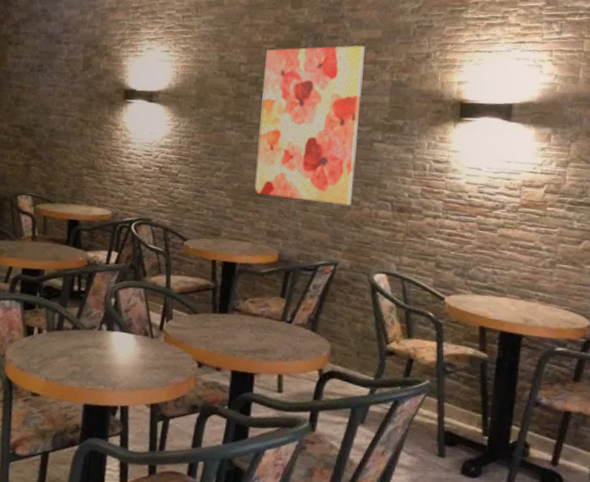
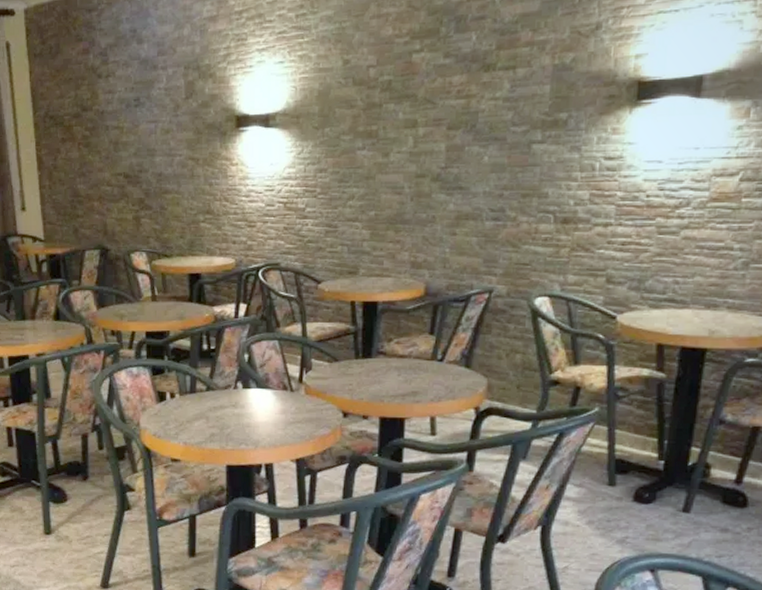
wall art: present [254,45,365,206] -> none [393,24,519,224]

